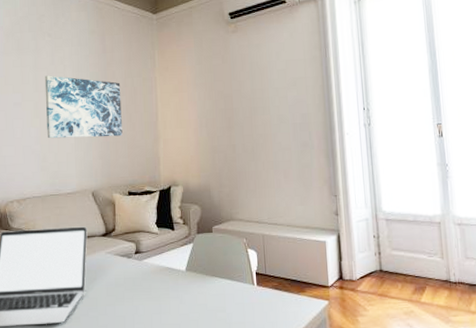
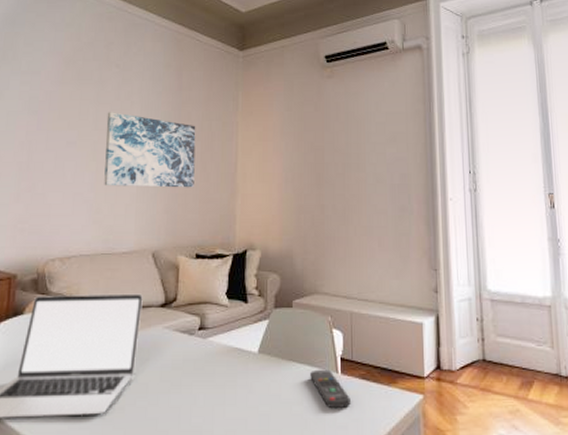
remote control: none [231,282,266,314] -> present [310,369,351,409]

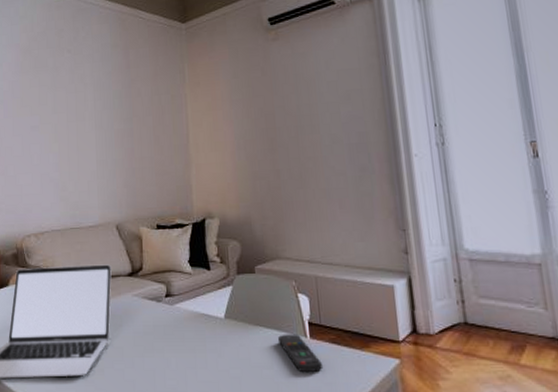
wall art: present [104,112,196,188] -> none [64,95,150,165]

